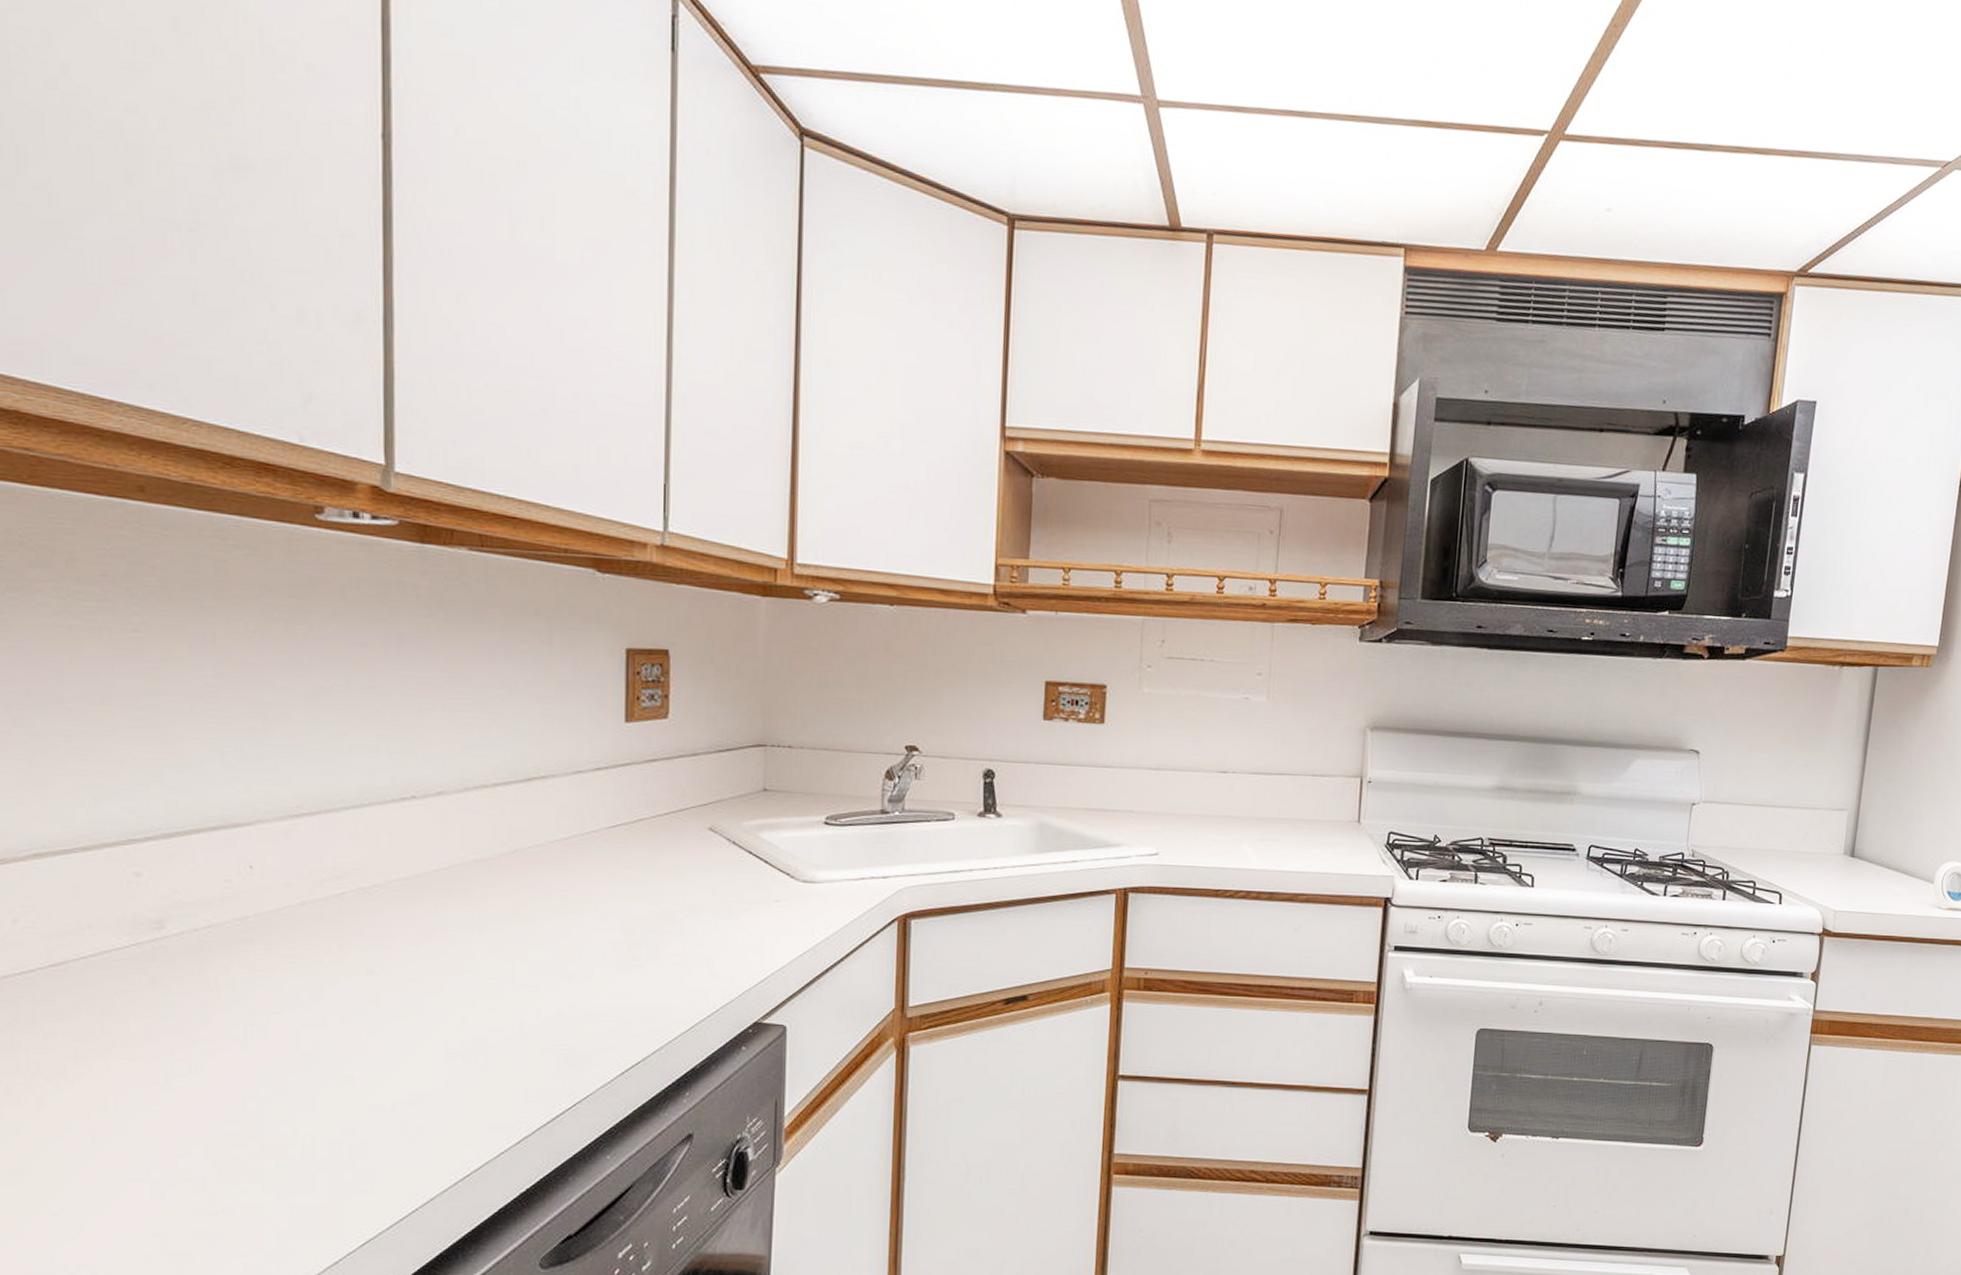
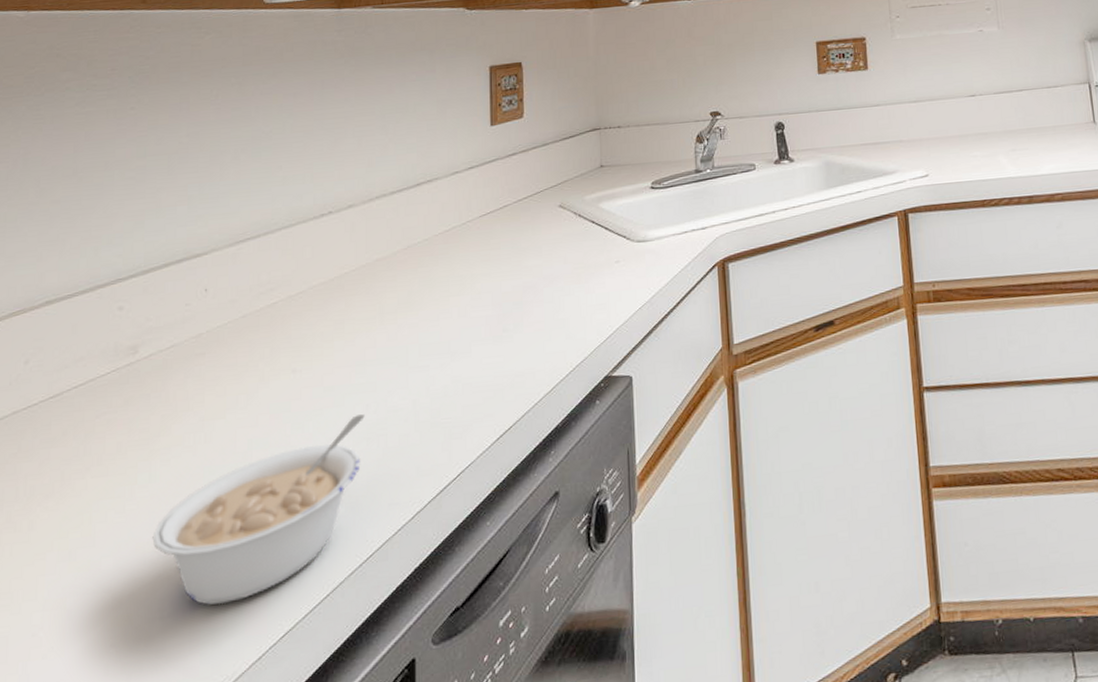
legume: none [197,1029,460,1207] -> present [152,414,365,605]

